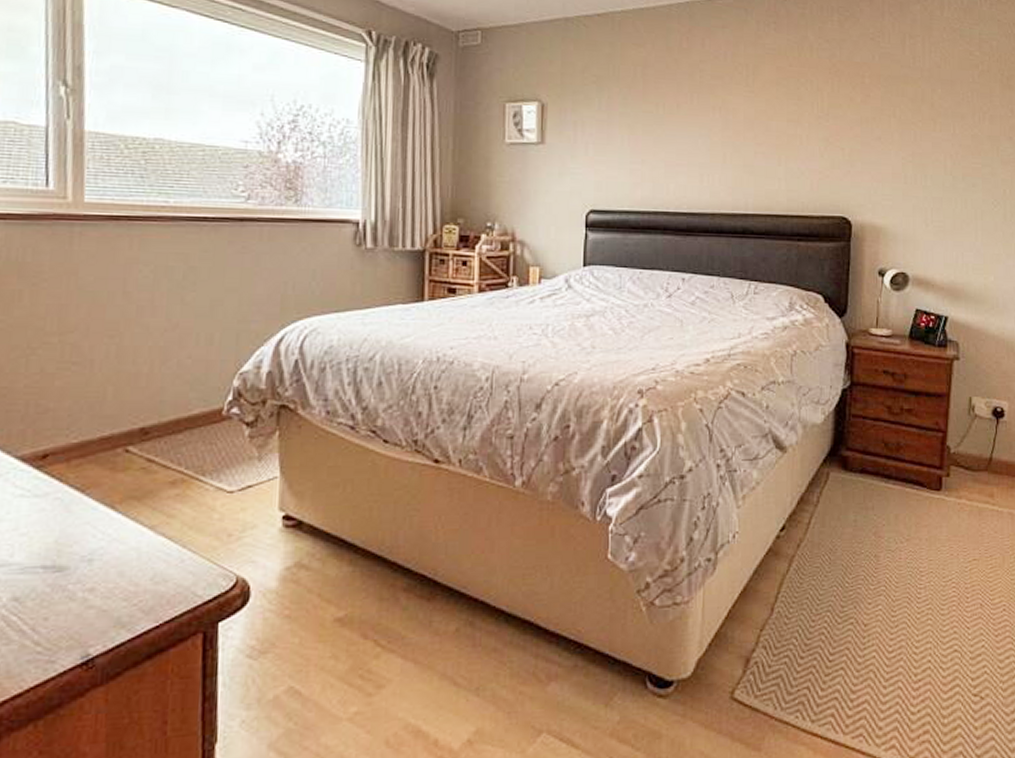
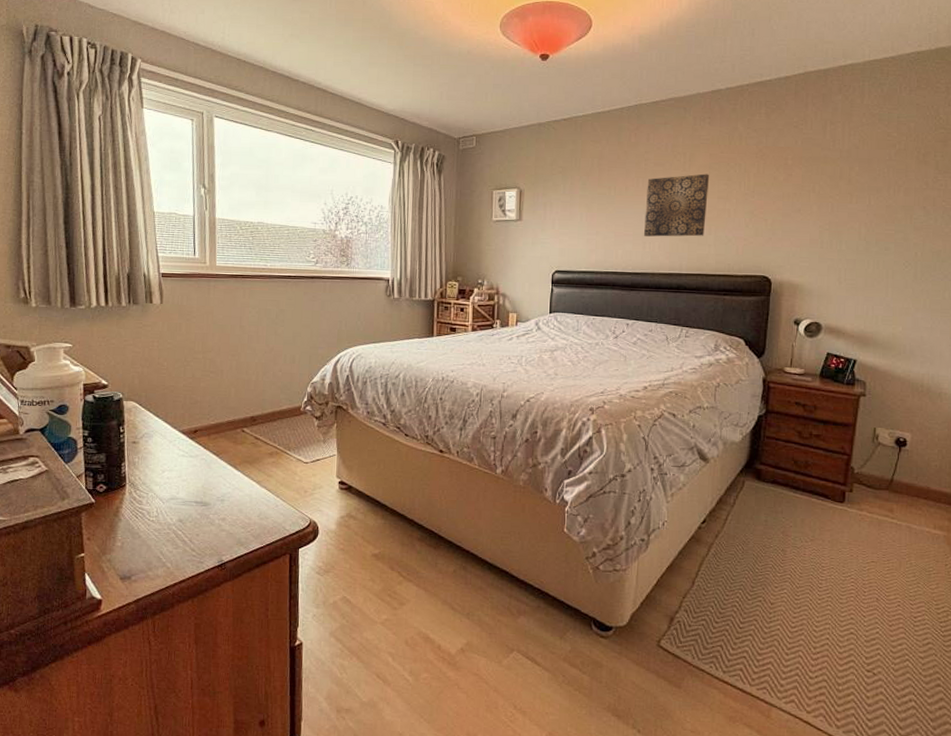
wall art: none [700,90,777,168] -> present [643,173,710,237]

